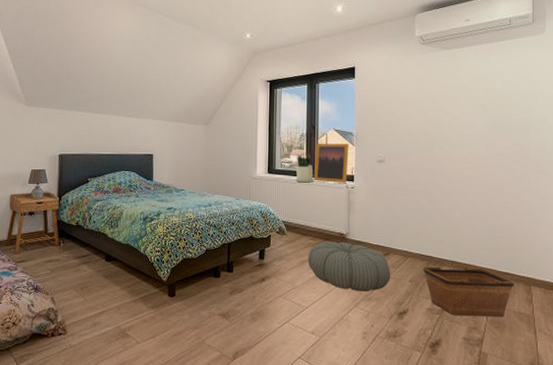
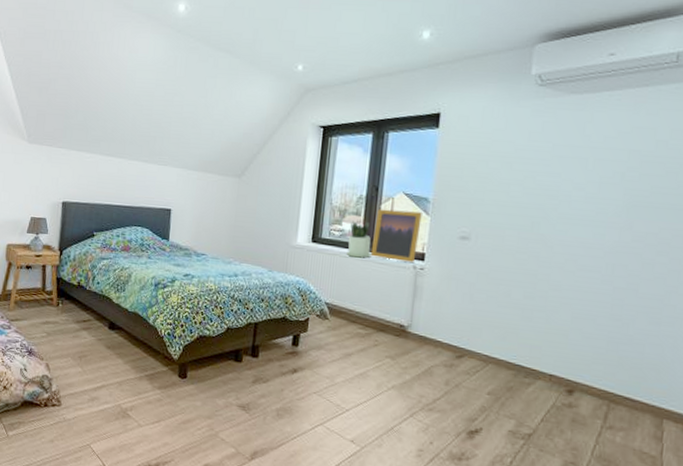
pouf: present [308,242,391,292] -> none [354,333,463,401]
bicycle basket: present [423,266,514,318] -> none [508,377,638,455]

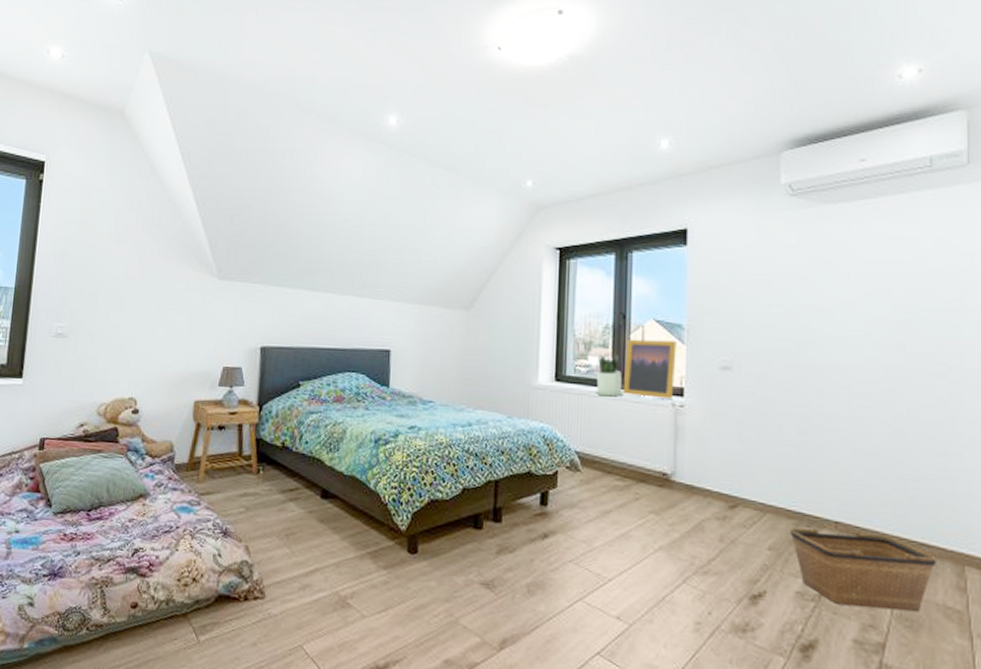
bicycle basket: none [508,377,638,455] -> present [789,527,936,613]

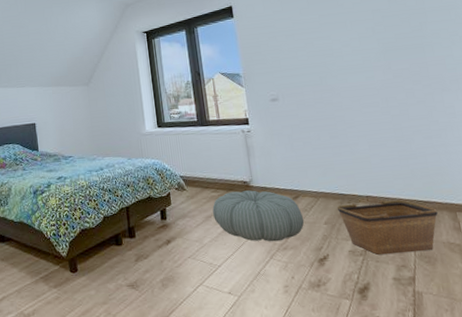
planter: present [595,354,624,397] -> none [185,102,208,133]
pouf: none [613,484,740,562] -> present [212,190,304,242]
picture frame: present [622,339,677,400] -> none [203,86,242,130]

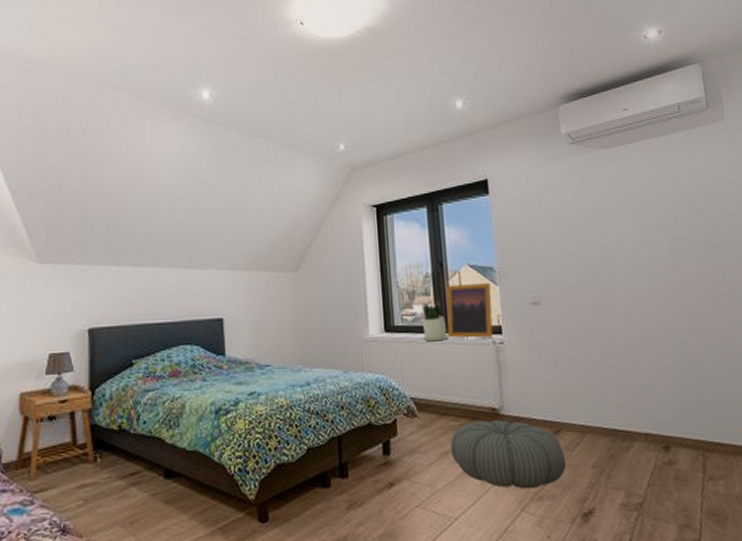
planter: none [185,102,208,133] -> present [421,301,449,342]
picture frame: none [203,86,242,130] -> present [446,283,493,339]
bicycle basket: present [336,200,438,256] -> none [607,440,731,511]

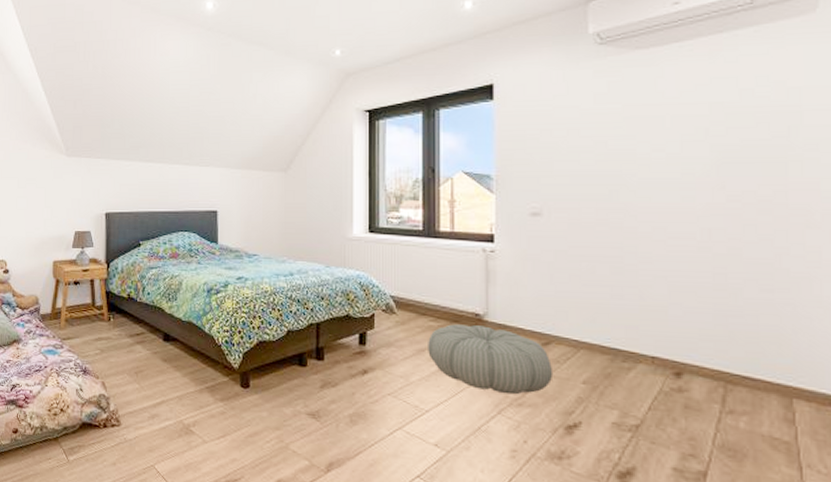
planter: present [421,301,449,342] -> none [408,206,435,245]
picture frame: present [446,283,493,339] -> none [434,191,486,246]

